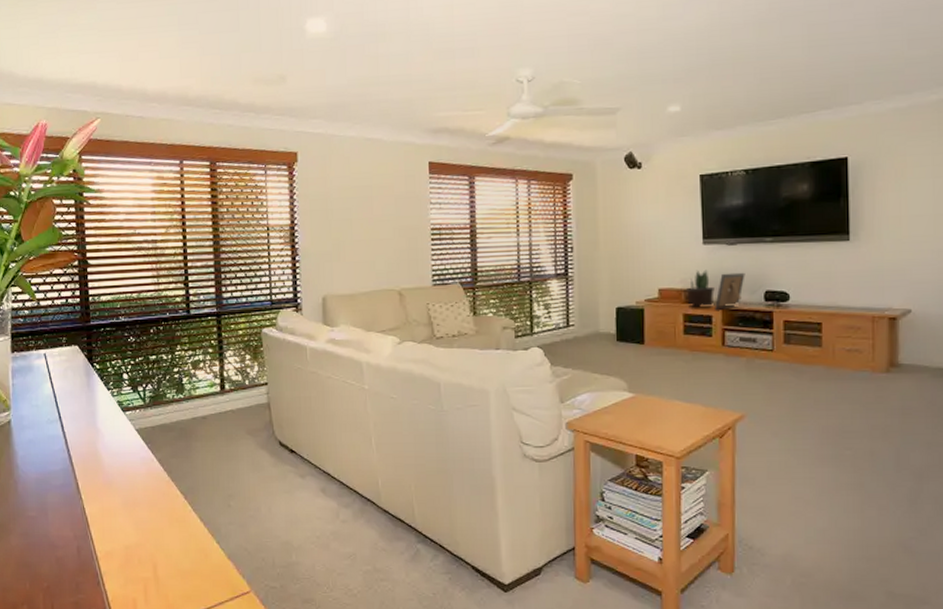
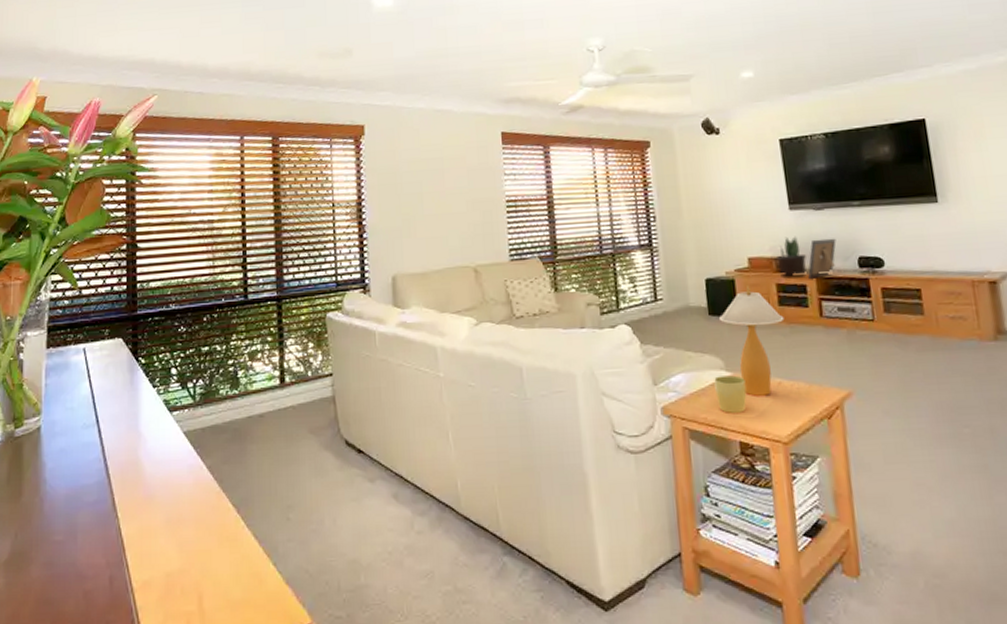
mug: none [617,396,646,431] -> present [714,375,747,414]
table lamp: none [625,315,688,415] -> present [718,285,785,396]

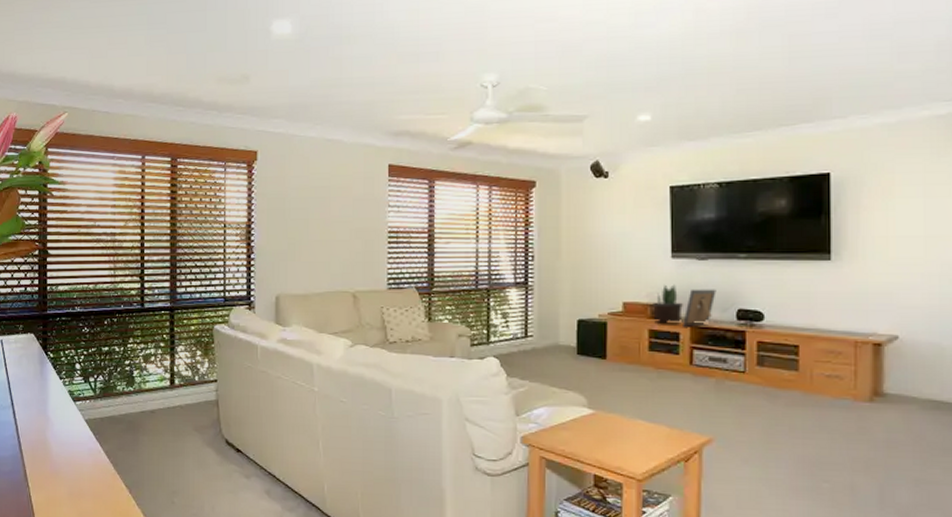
mug: present [714,375,747,414] -> none [576,412,606,449]
table lamp: present [718,285,785,396] -> none [586,329,653,435]

